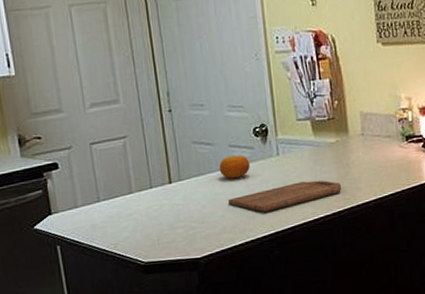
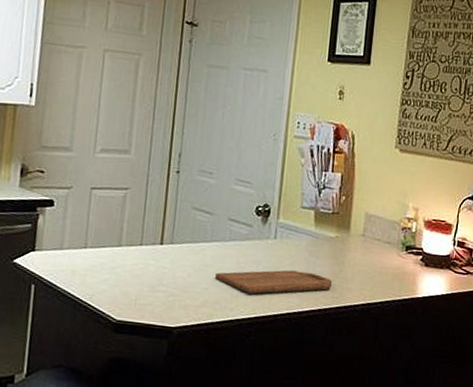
fruit: present [219,154,250,179] -> none [213,229,245,253]

